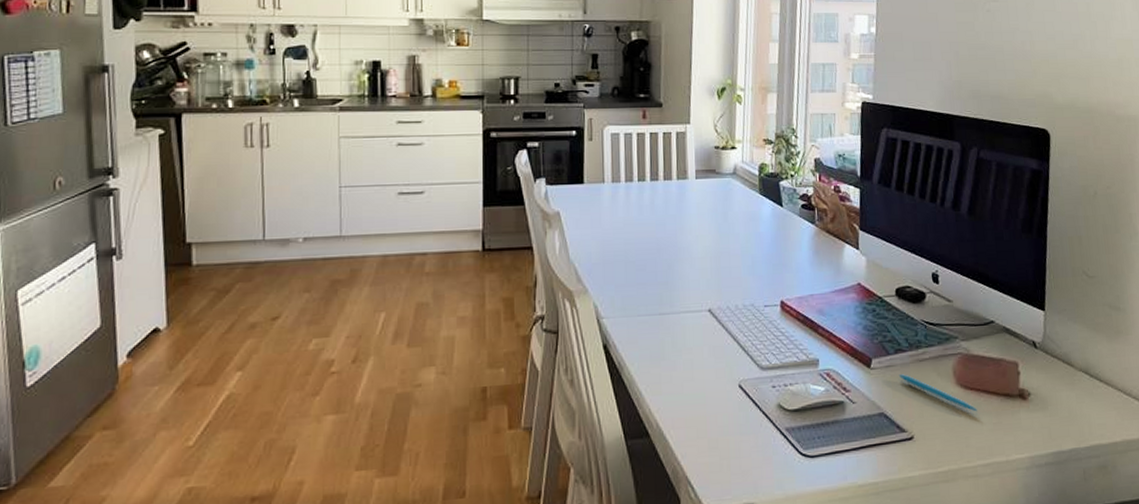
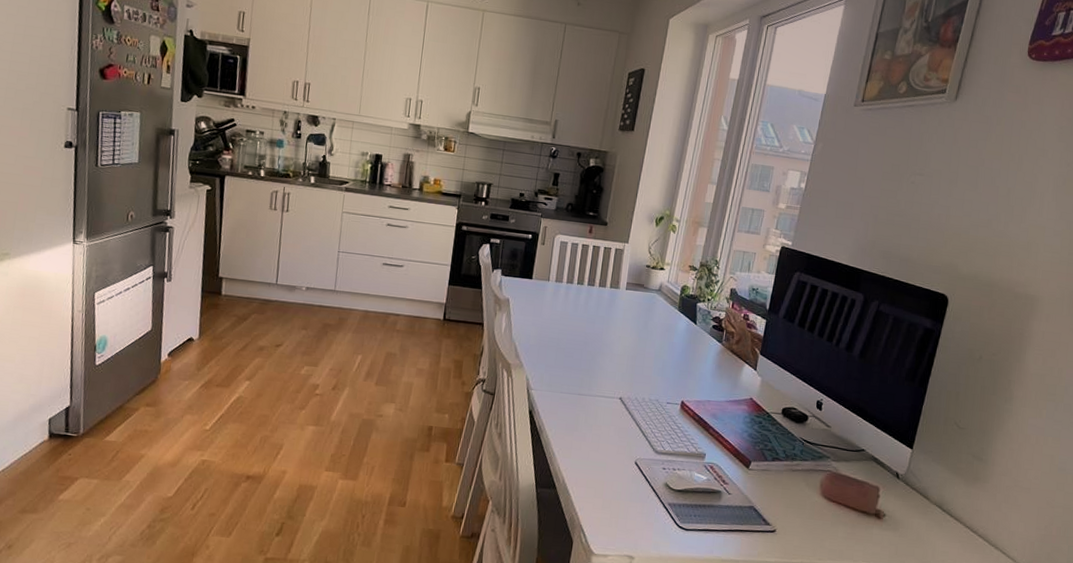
pen: present [898,374,979,412] -> none [772,478,837,521]

